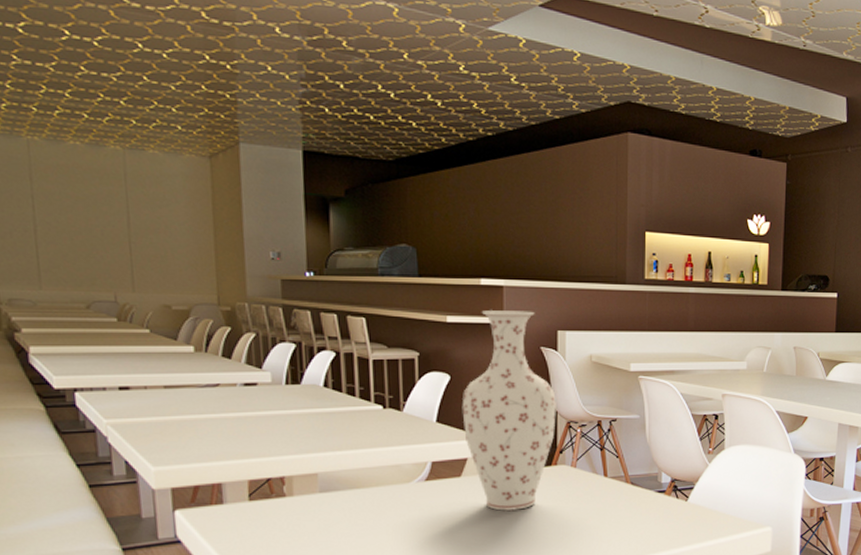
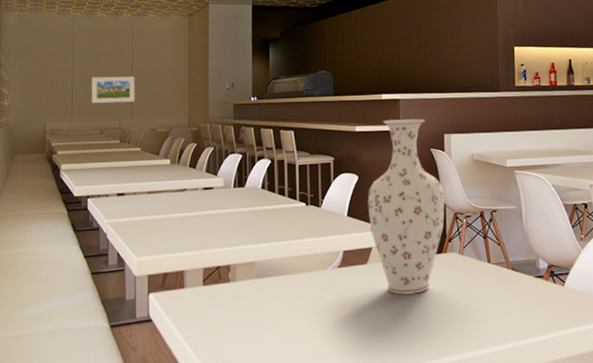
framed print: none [65,230,137,269] -> present [91,76,135,104]

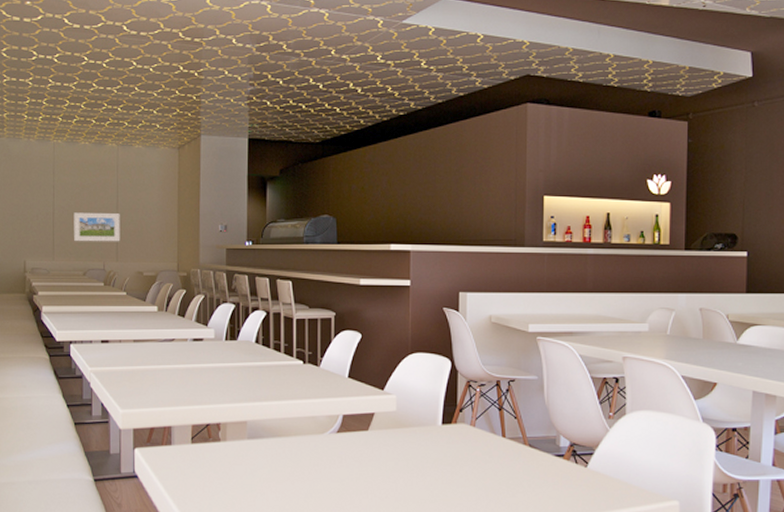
vase: present [367,119,445,295] -> none [371,273,457,466]

